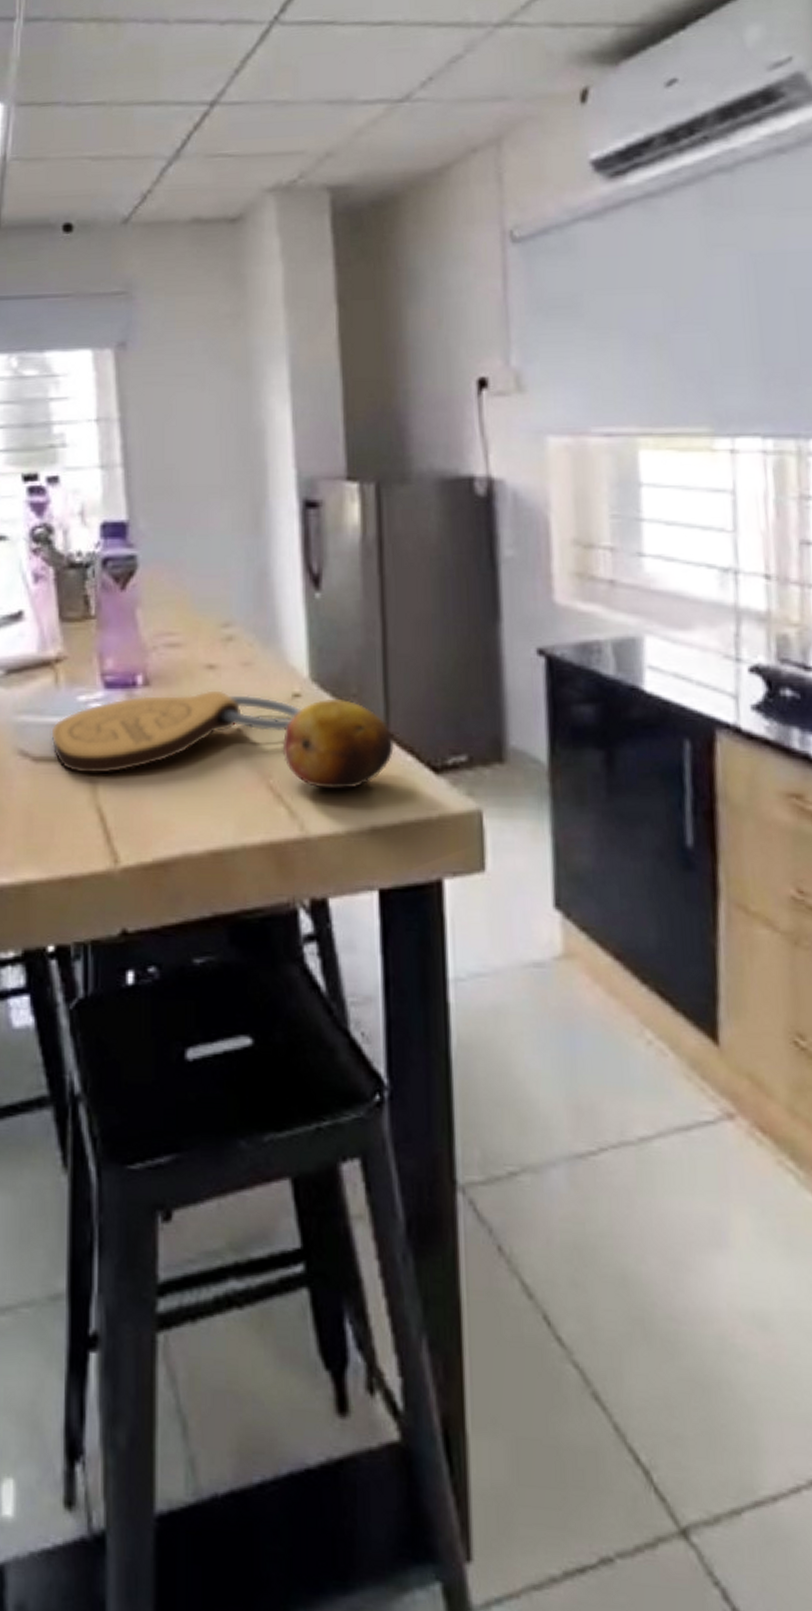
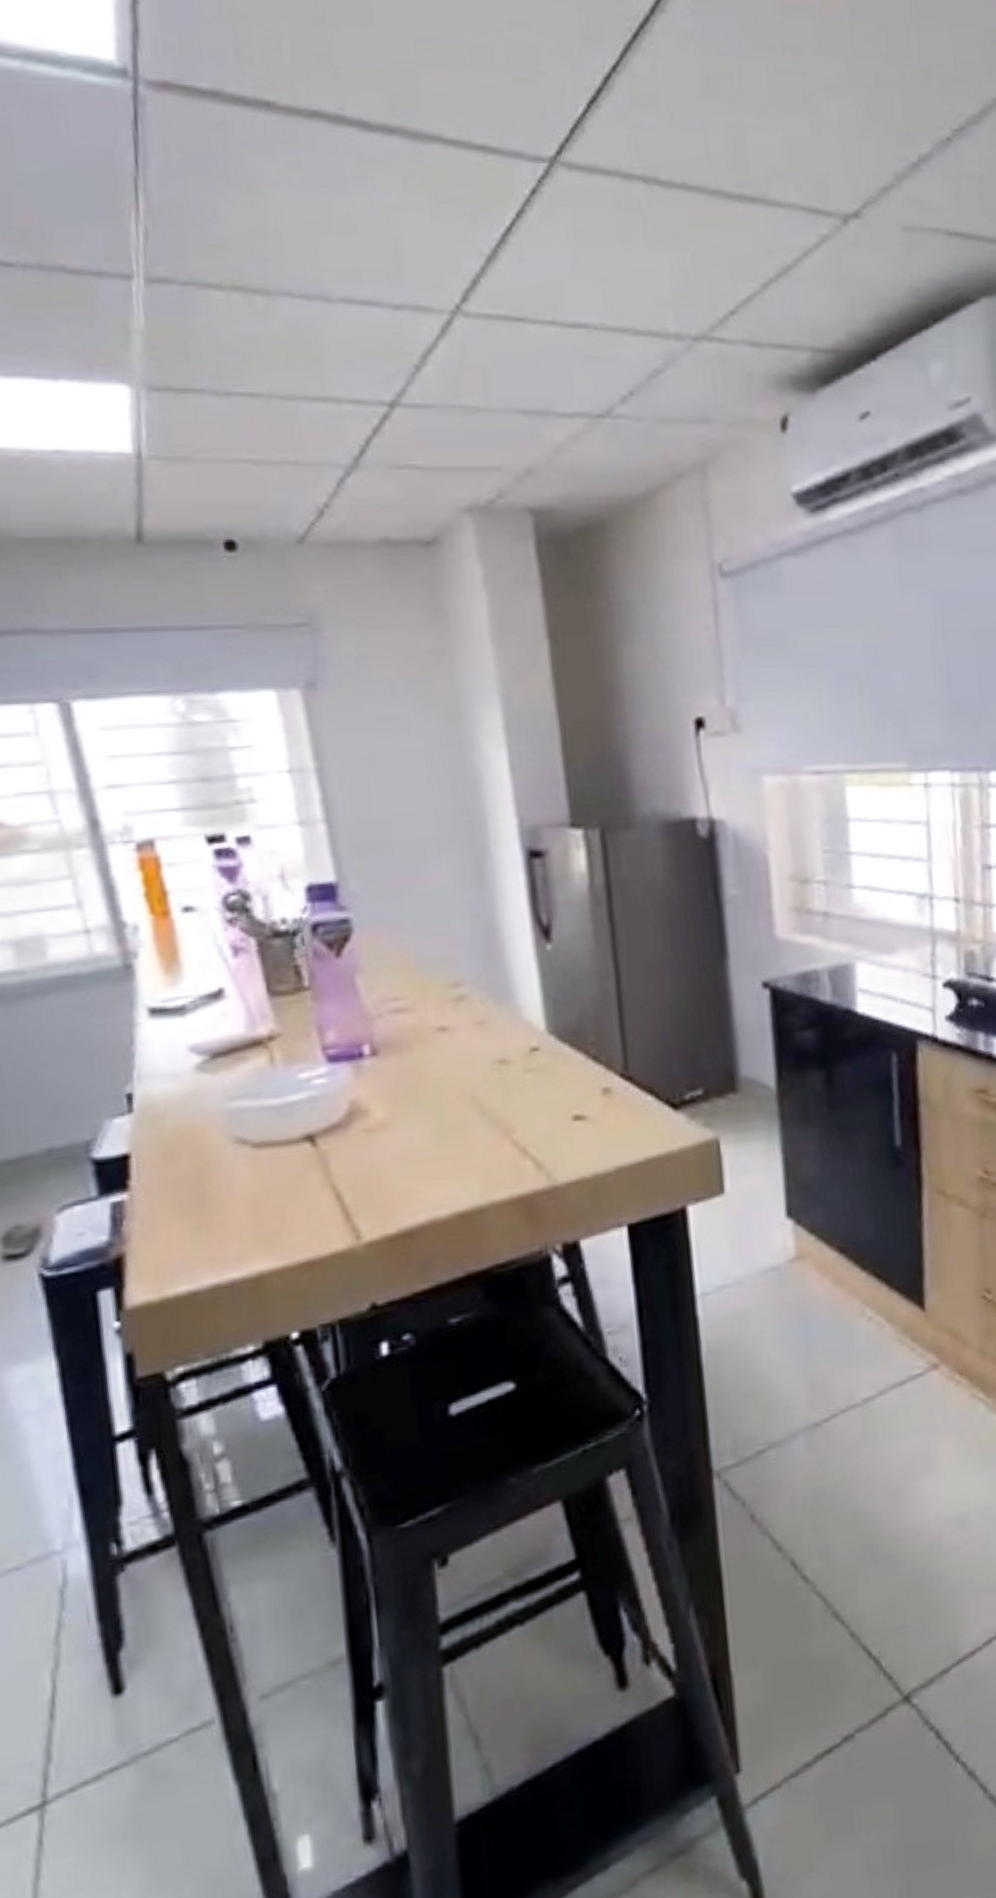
cutting board: present [51,690,302,774] -> none [271,1052,541,1154]
fruit: present [282,700,394,790] -> none [523,1048,634,1138]

